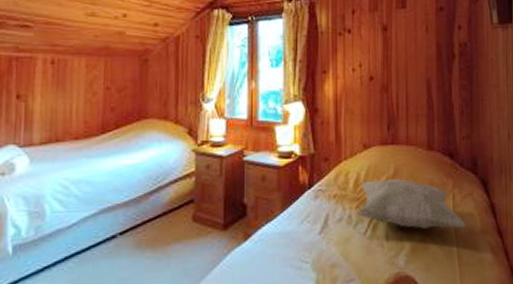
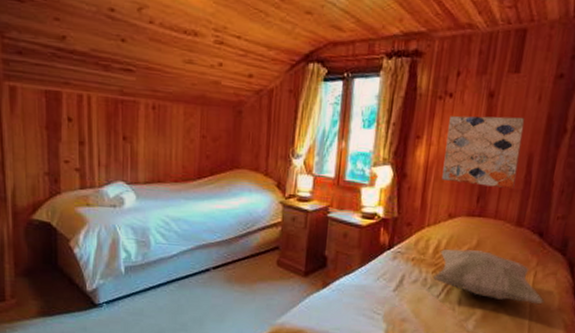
wall art: none [351,46,419,115] -> present [442,115,525,190]

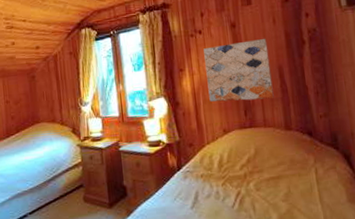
decorative pillow: present [434,249,545,305] -> none [224,157,333,201]

